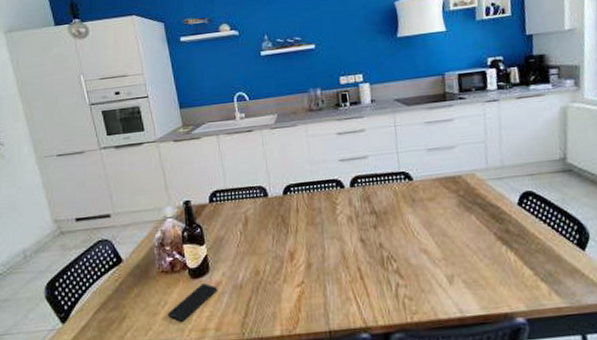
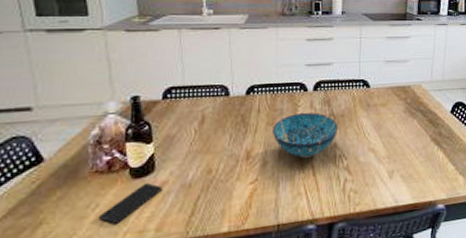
decorative bowl: none [313,210,383,260] -> present [273,112,339,158]

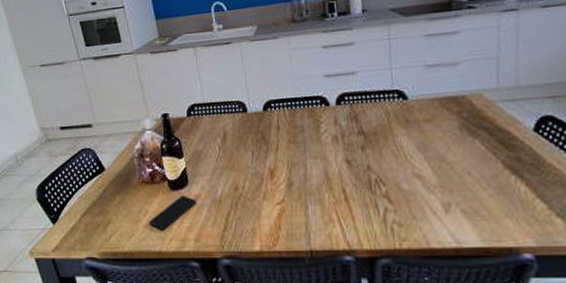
decorative bowl: present [273,112,339,158] -> none [295,129,371,181]

